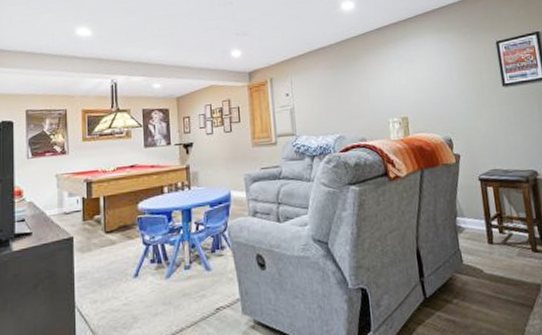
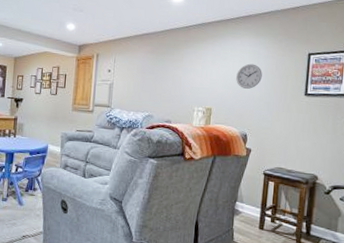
wall clock: none [426,61,454,90] -> present [236,63,262,89]

